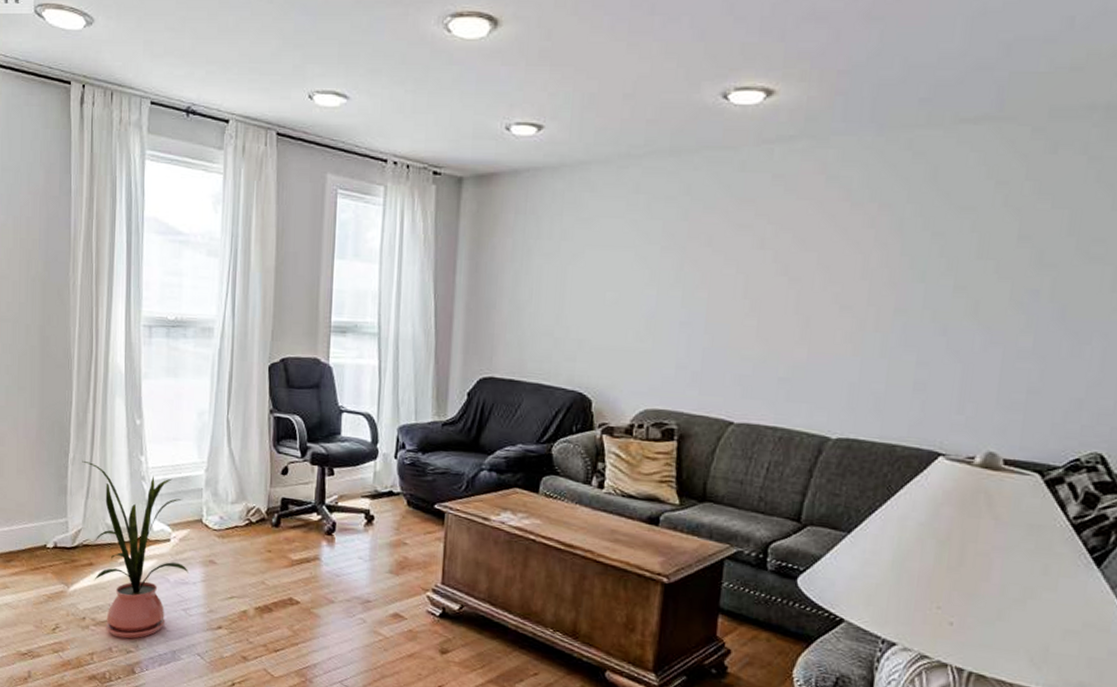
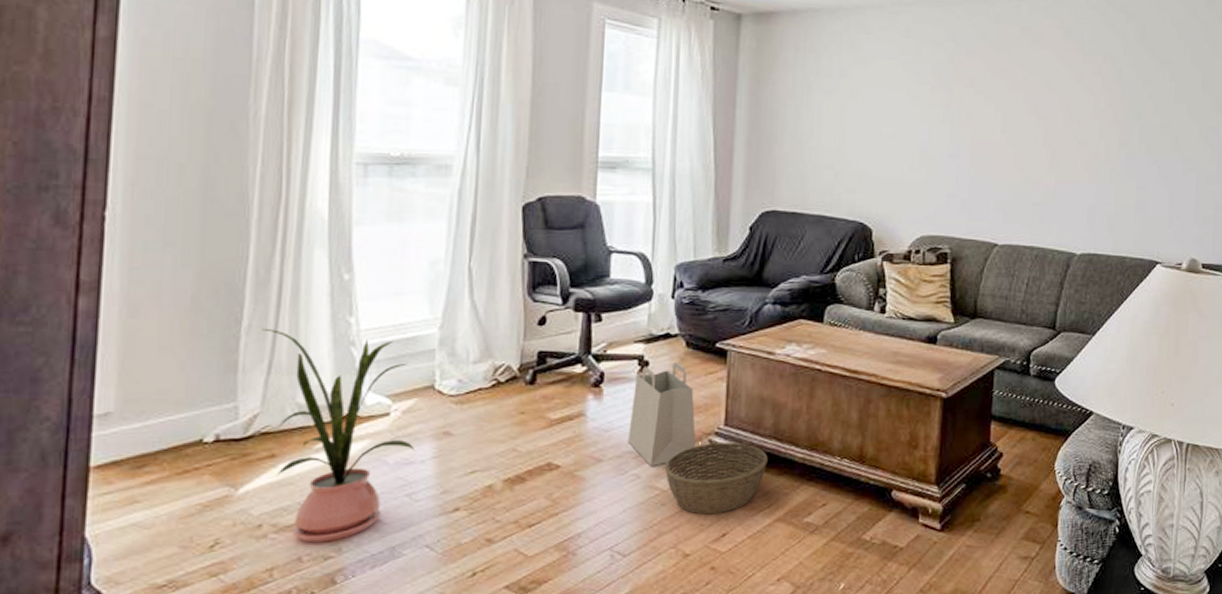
shopping bag: none [356,518,416,614] -> present [628,361,696,468]
basket: none [387,599,482,667] -> present [664,442,768,515]

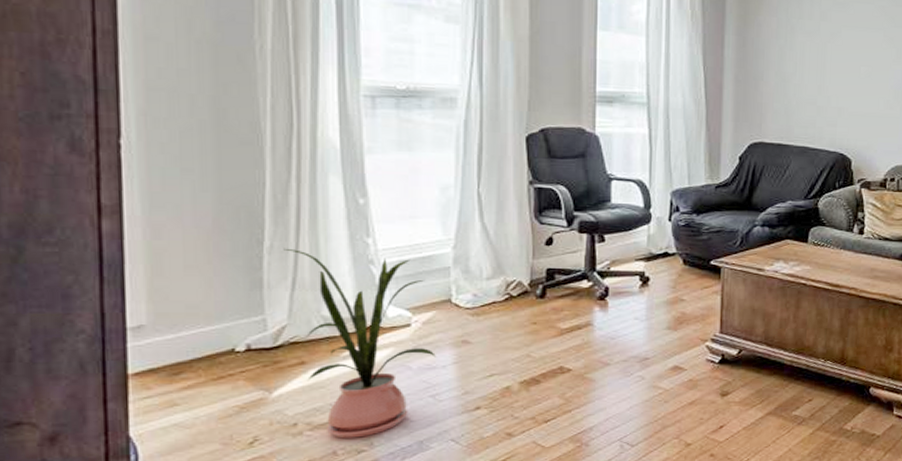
shopping bag: present [628,361,696,468] -> none [633,277,695,370]
basket: present [664,442,768,515] -> none [666,347,759,410]

